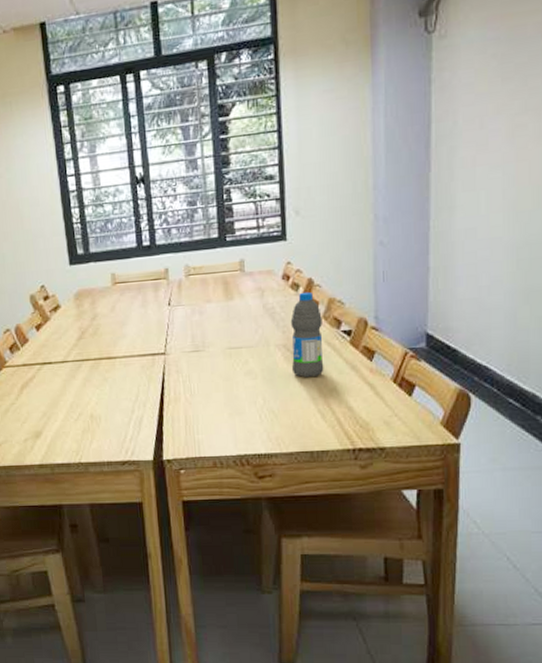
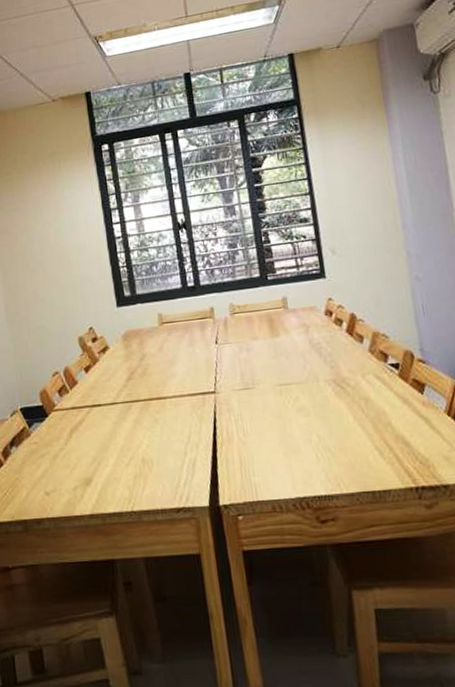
water bottle: present [290,291,324,378] -> none [337,326,376,413]

